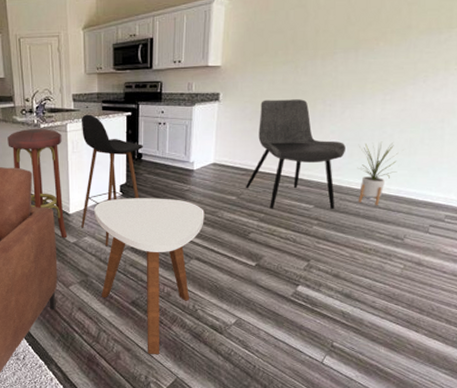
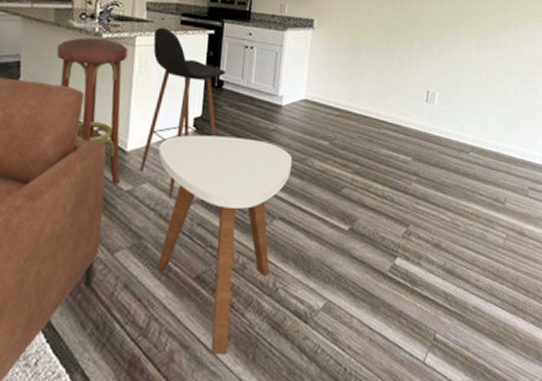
dining chair: present [246,99,346,209] -> none [340,32,443,163]
house plant: present [357,141,397,205] -> none [455,89,494,161]

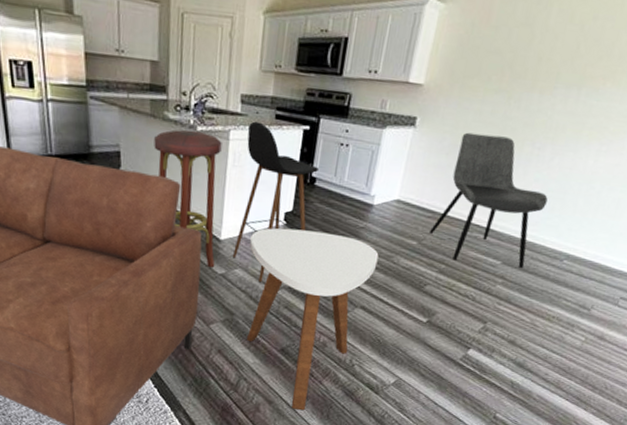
dining chair: none [340,32,443,163] -> present [430,132,548,268]

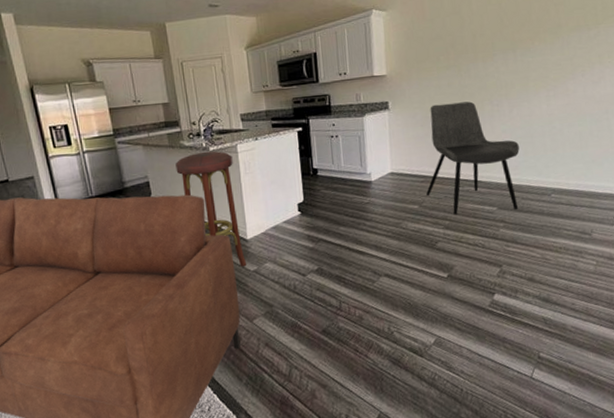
bar stool: present [233,121,318,283] -> none [251,133,319,272]
side table: present [247,228,379,410] -> none [273,213,389,389]

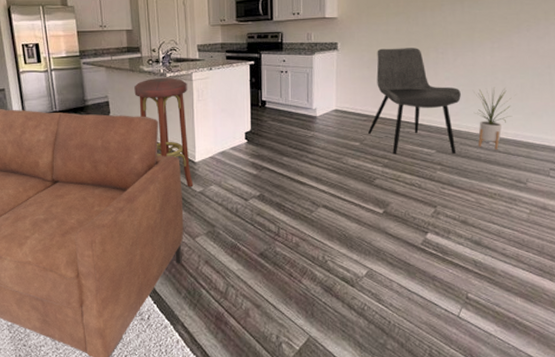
house plant: none [532,137,572,201] -> present [473,87,512,149]

